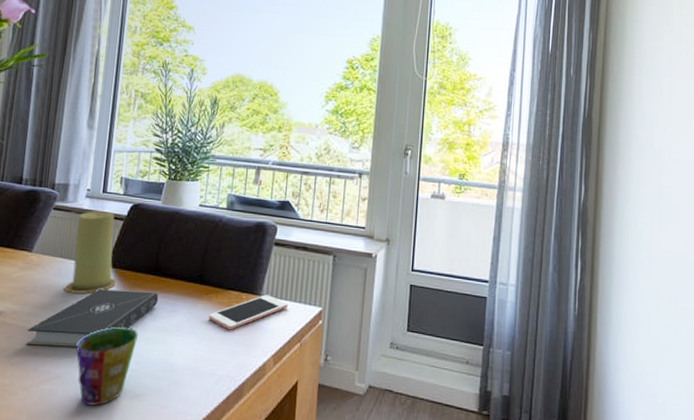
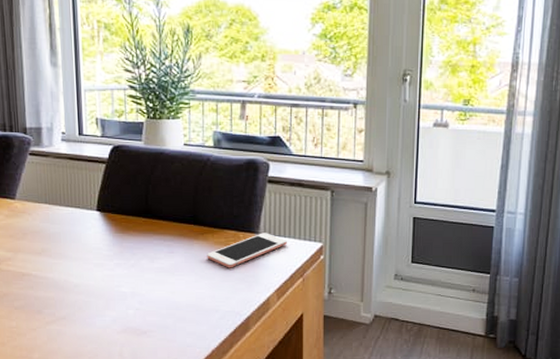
book: present [26,289,159,349] -> none [25,234,153,291]
candle: present [64,211,116,294] -> none [54,155,107,238]
cup: present [76,326,138,406] -> none [77,269,137,343]

